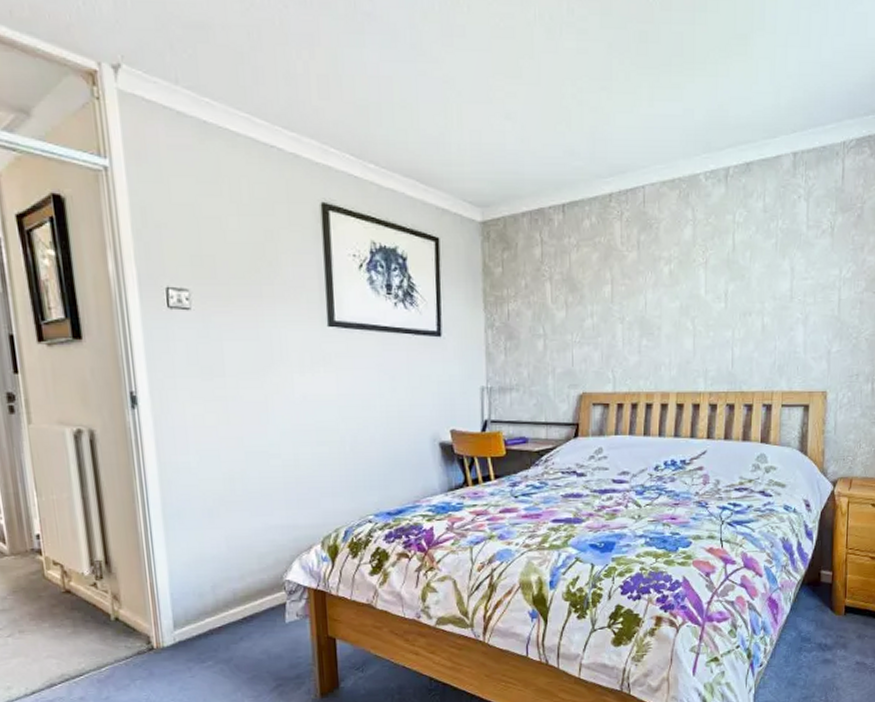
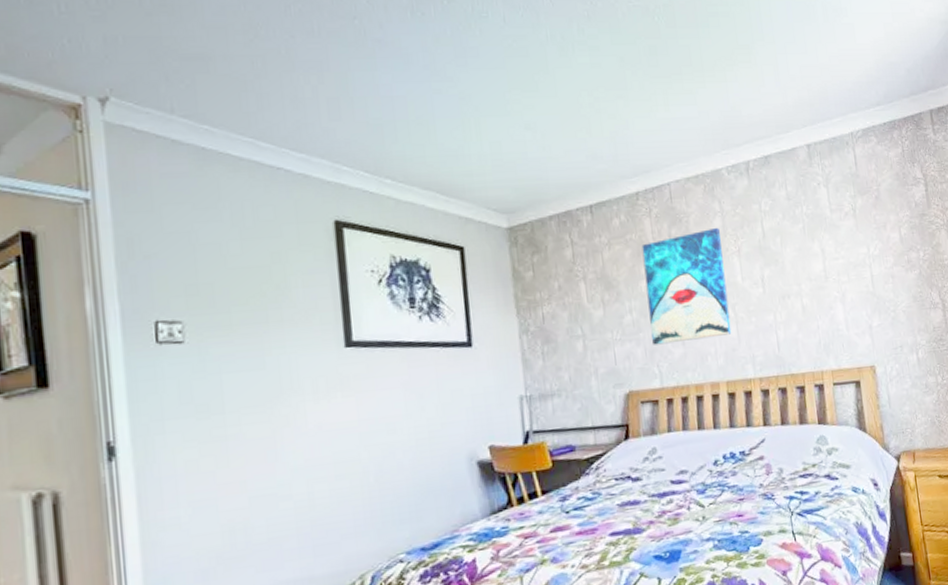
wall art: none [609,236,689,351] -> present [641,227,732,345]

